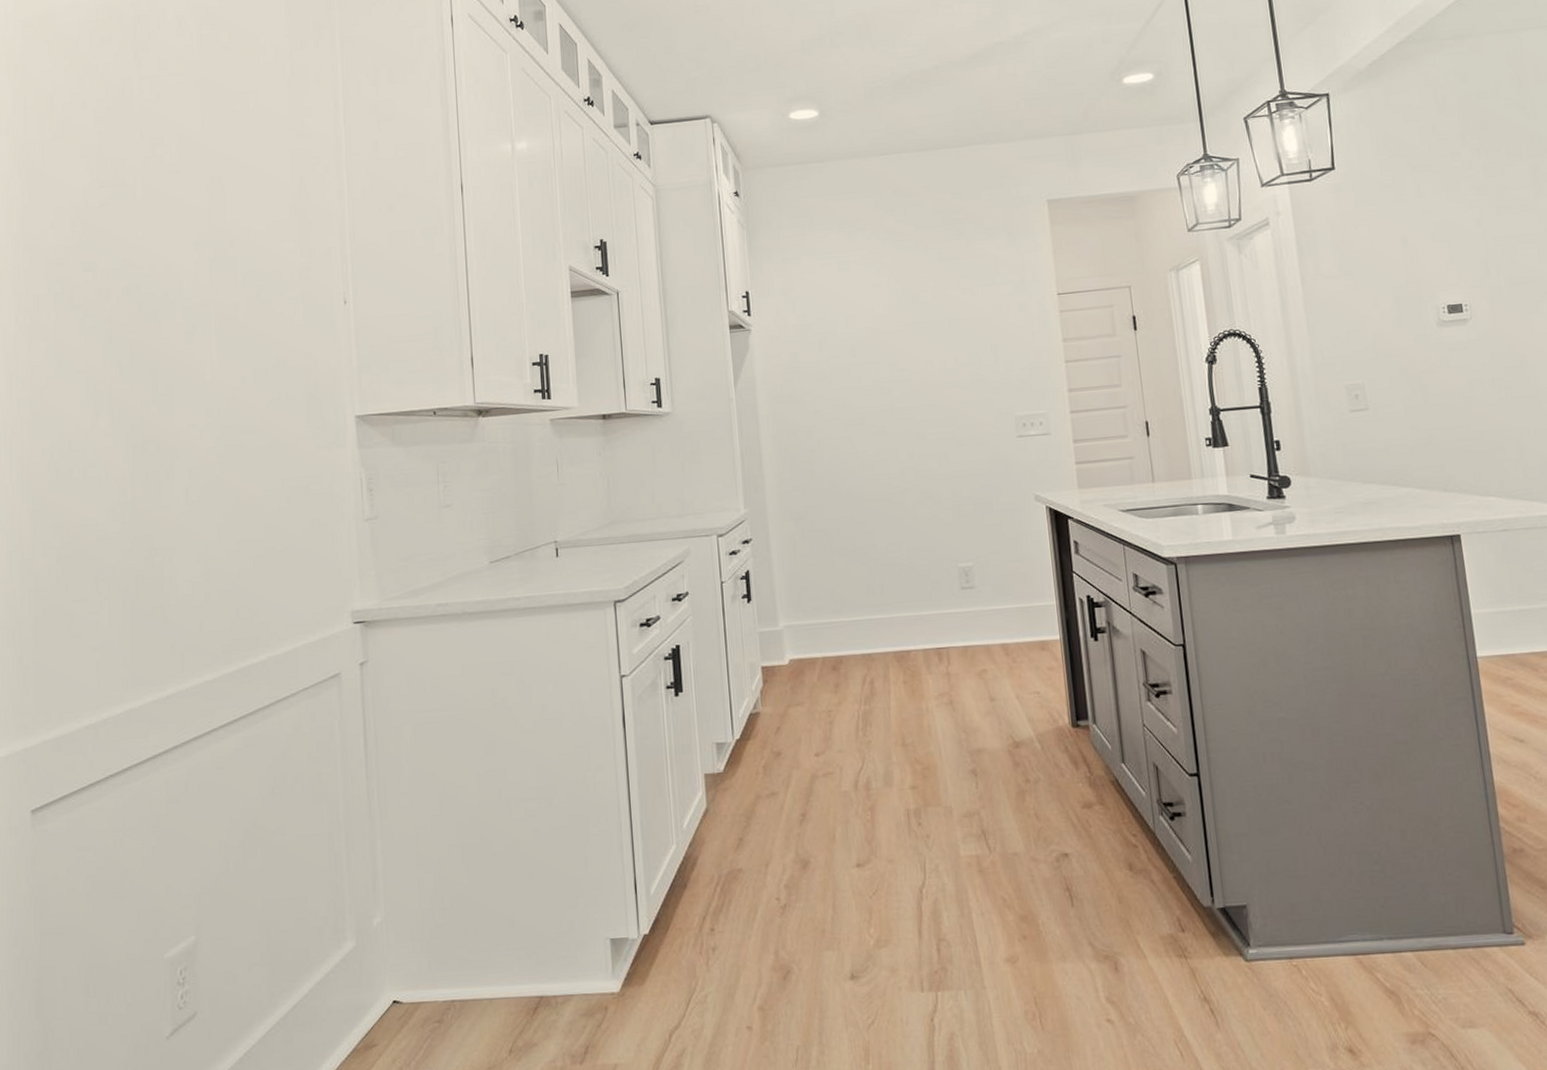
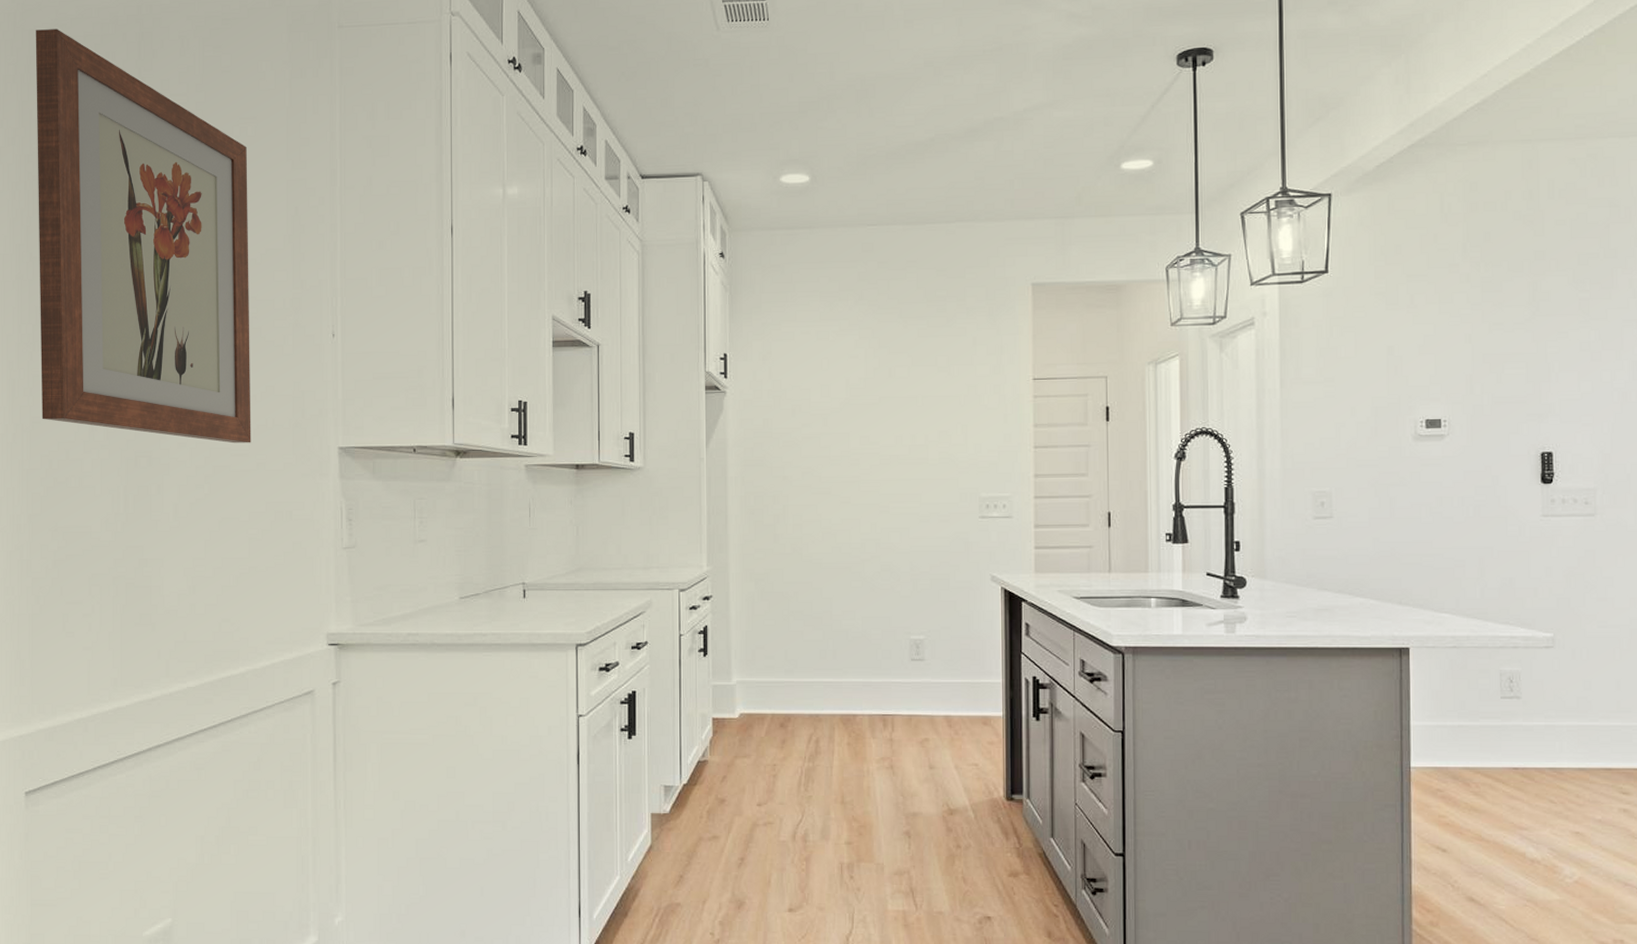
wall art: none [28,17,264,421] -> present [35,29,251,444]

